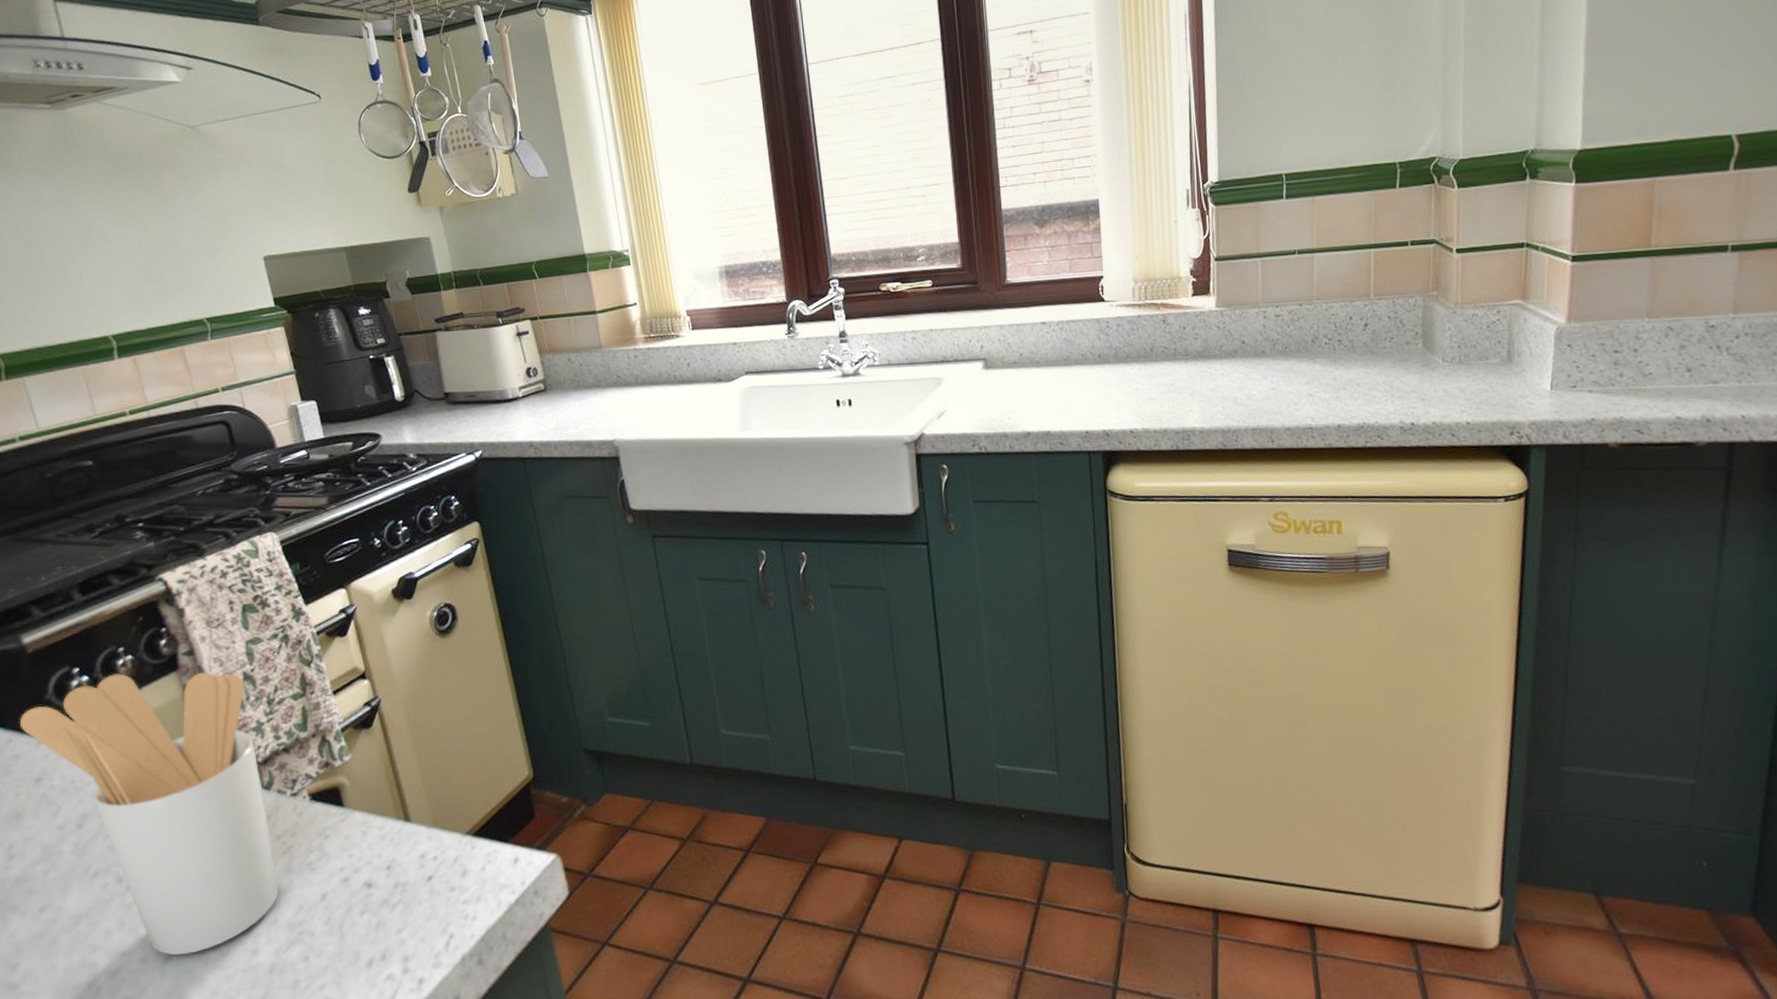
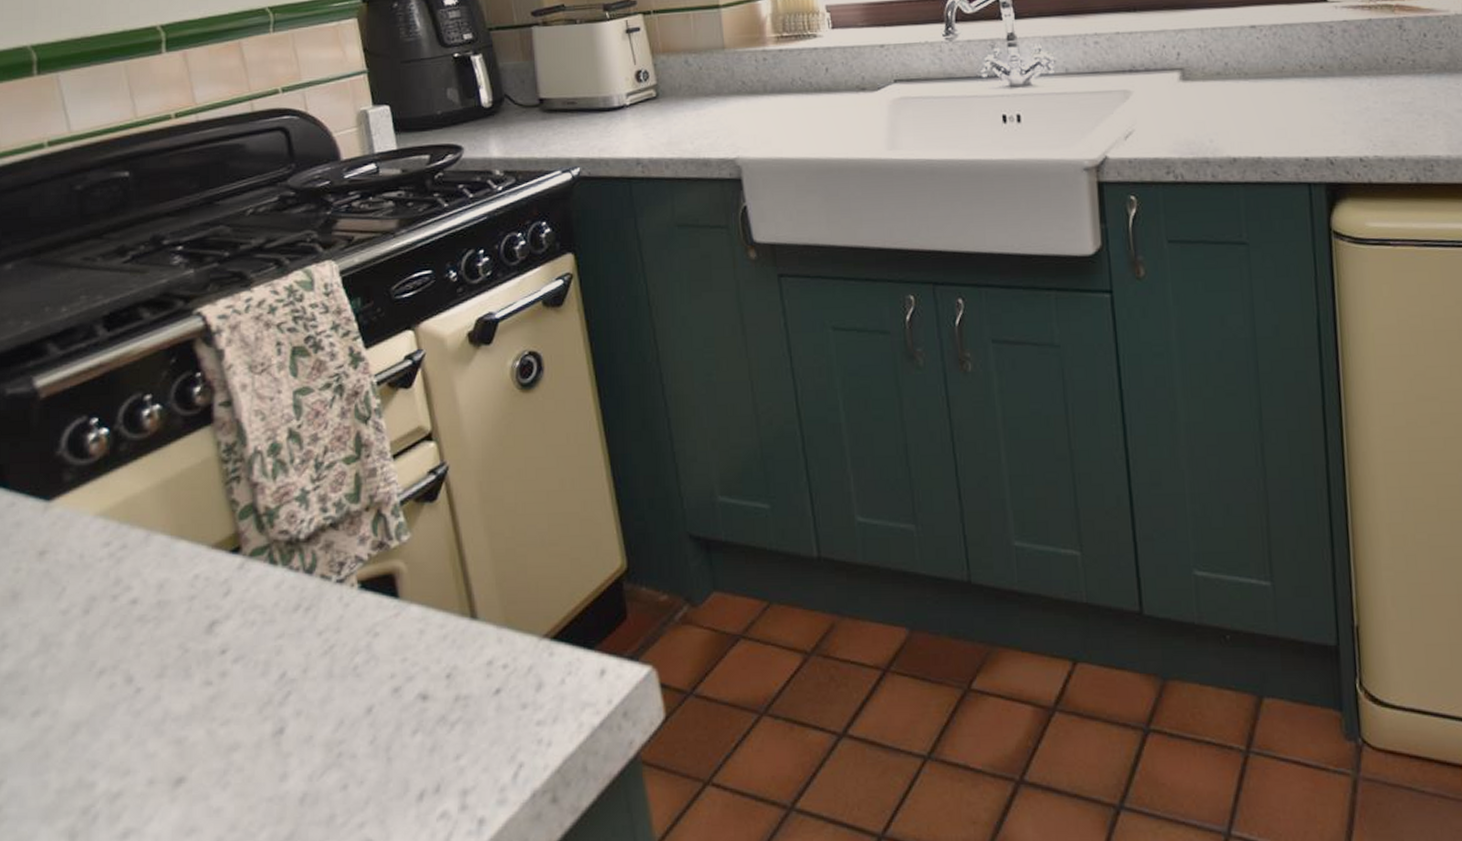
utensil holder: present [20,672,280,956] -> none [26,426,317,778]

